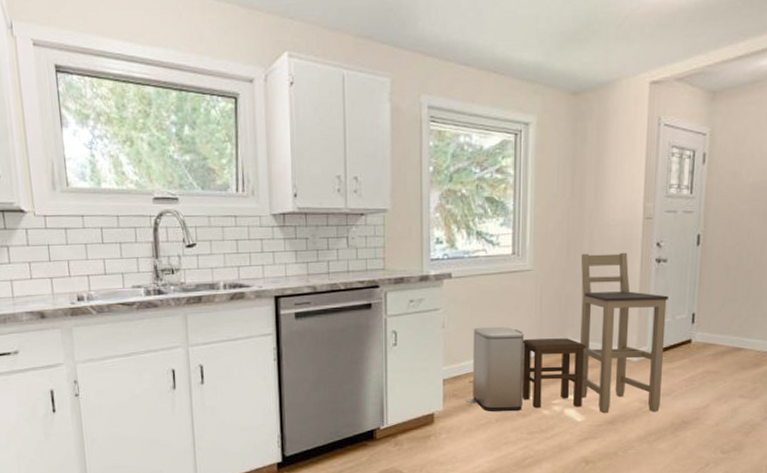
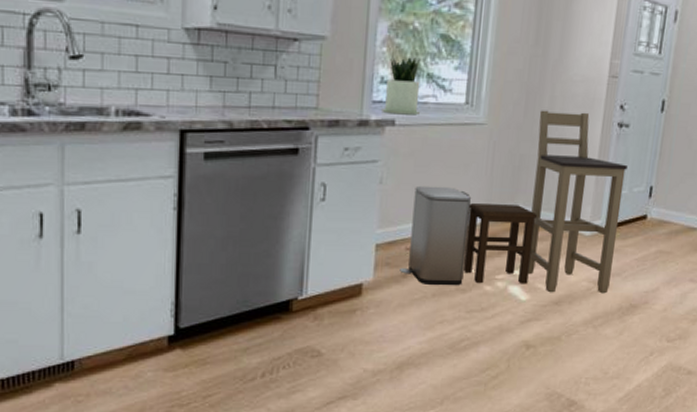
planter: none [439,219,473,269] -> present [382,56,421,116]

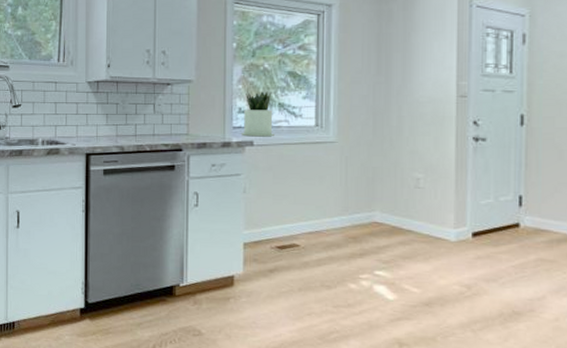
pedal bin: present [399,185,472,285] -> none [266,194,329,282]
stool: present [464,203,538,284] -> none [327,210,397,285]
bar stool: present [527,110,627,294] -> none [388,128,489,299]

